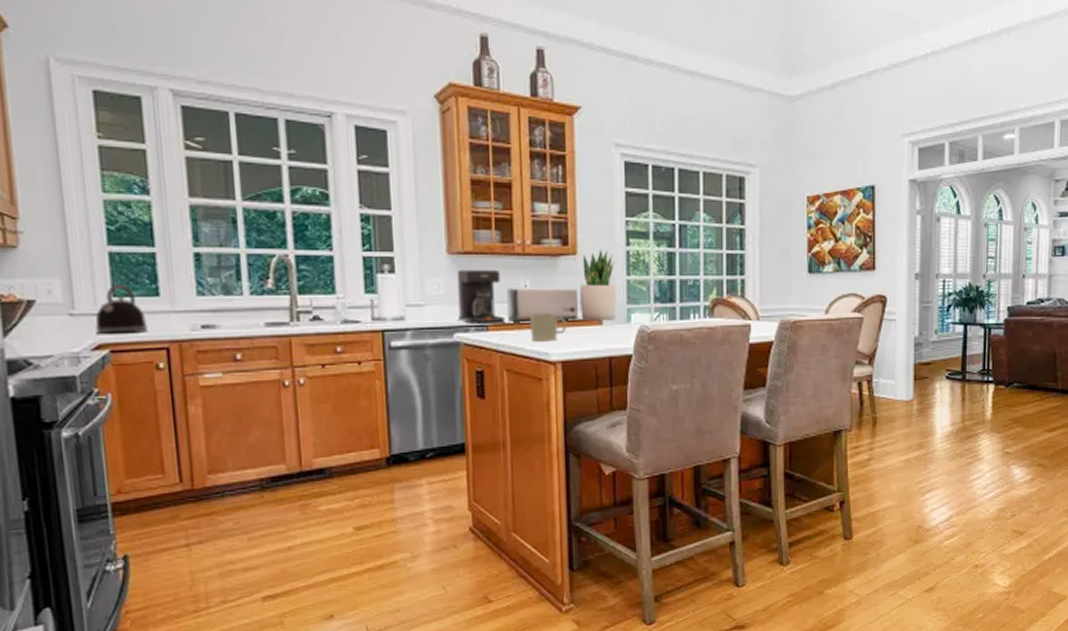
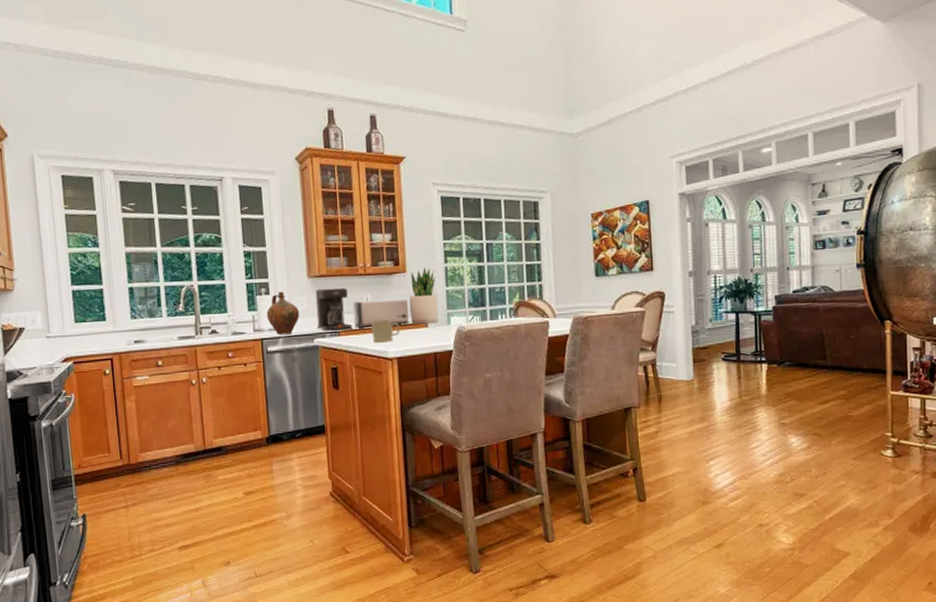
kettle: present [95,284,148,334] -> none [63,313,98,350]
ceramic jug: none [390,269,435,327] -> present [266,291,299,335]

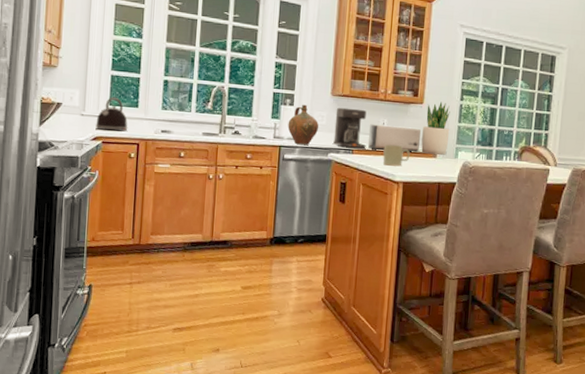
kettle: none [63,313,98,350] -> present [95,97,128,132]

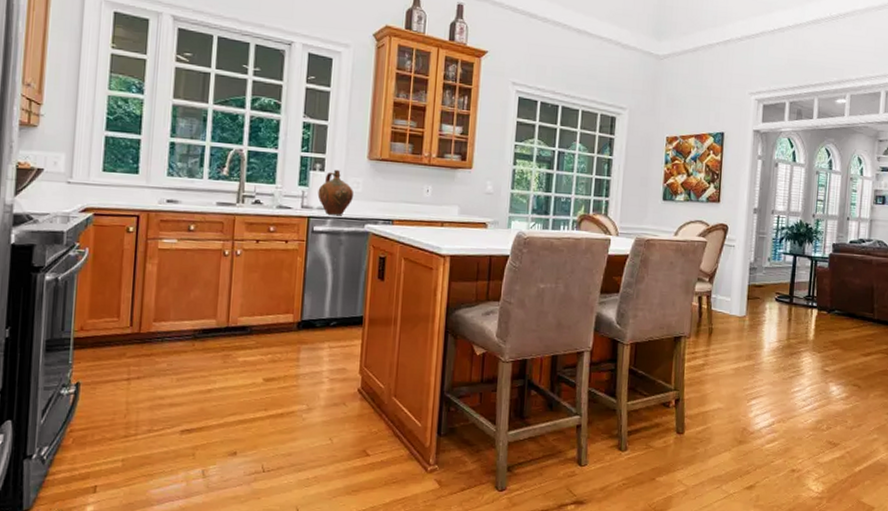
kettle: present [95,97,128,132] -> none [85,161,126,202]
coffee maker: present [333,107,366,149] -> none [371,173,408,219]
toaster: present [367,124,420,153] -> none [410,191,469,223]
mug: present [383,144,410,167] -> none [427,213,458,238]
planter: present [421,101,450,155] -> none [470,166,502,225]

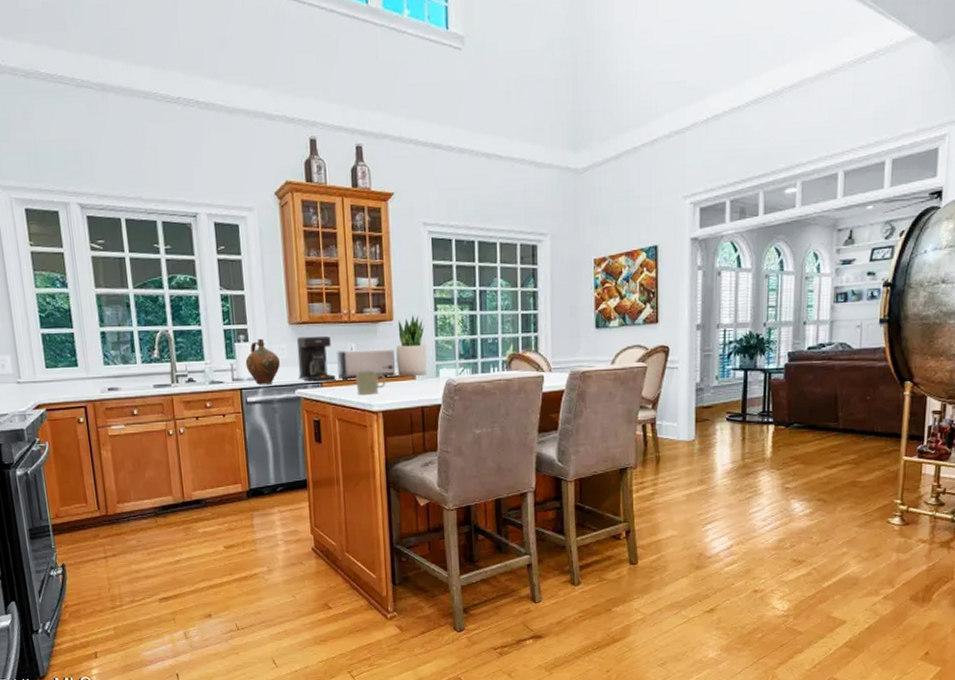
coffee maker: none [371,173,408,219] -> present [296,335,336,382]
toaster: none [410,191,469,223] -> present [335,348,395,380]
mug: none [427,213,458,238] -> present [355,371,386,395]
planter: none [470,166,502,225] -> present [396,315,427,376]

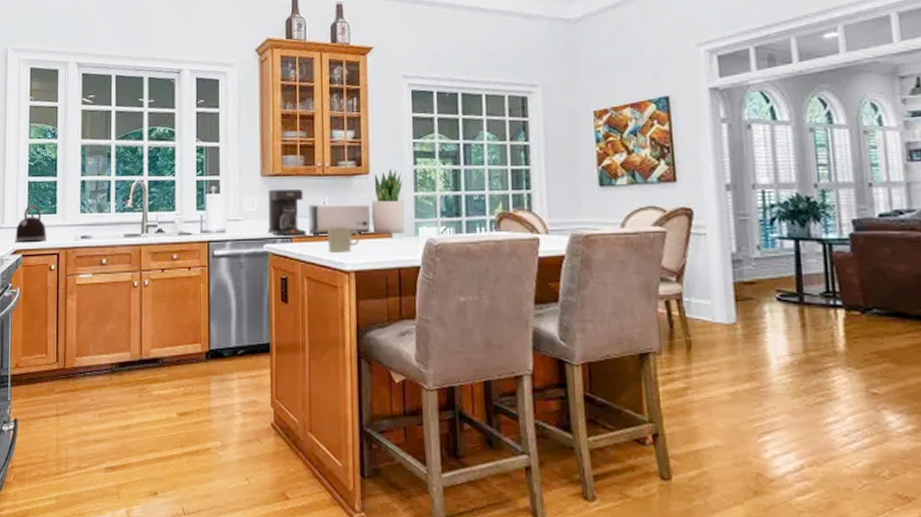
kettle: none [35,358,71,397] -> present [15,205,47,242]
ceramic jug: present [245,338,280,385] -> none [215,190,249,238]

